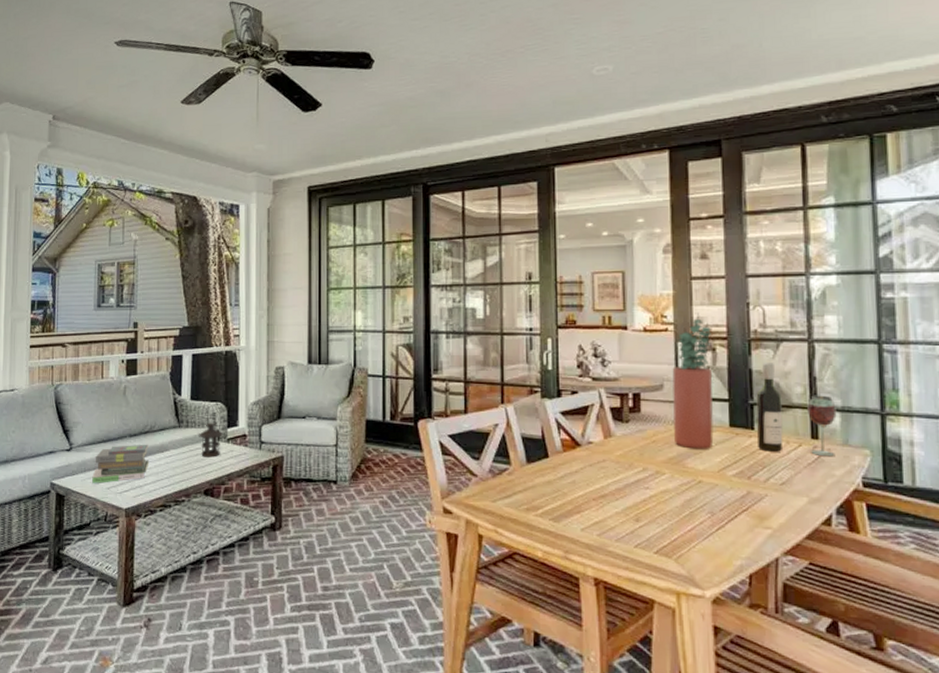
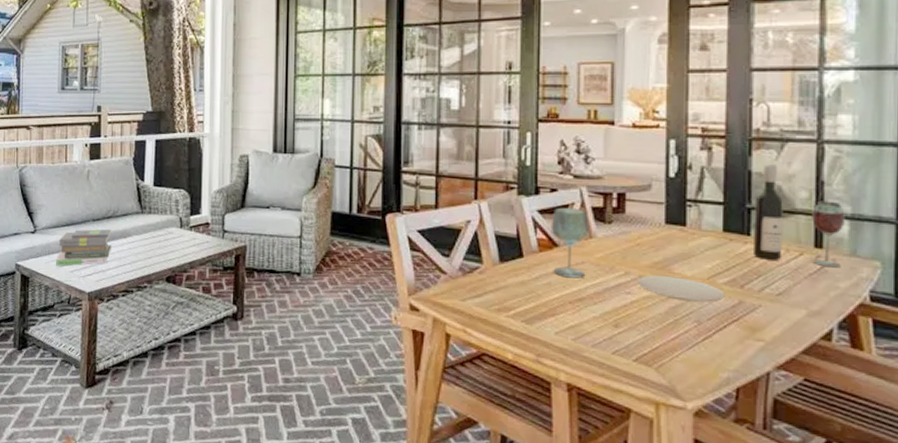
lantern: present [198,414,224,457] -> none [160,201,187,245]
wine glass: none [573,408,610,476] -> present [550,207,591,279]
plate: none [654,471,735,494] -> present [637,275,725,303]
vase: present [672,313,714,449] -> none [661,108,708,255]

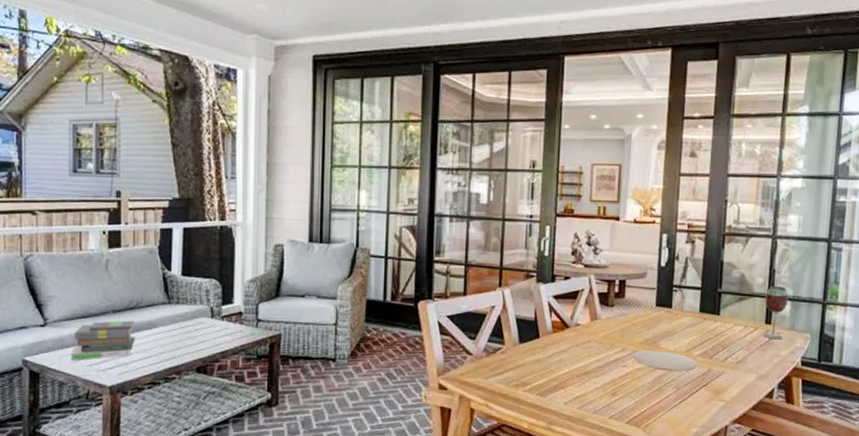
wine glass: present [550,207,591,279] -> none [563,293,597,355]
bottle: present [752,164,783,260] -> none [720,255,745,335]

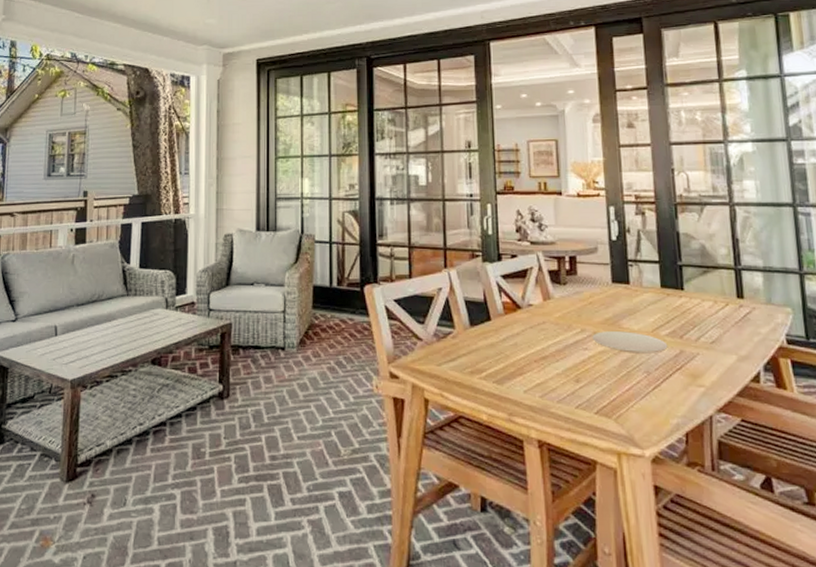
books: present [71,320,136,361] -> none [37,313,97,356]
wineglass: present [764,285,788,340] -> none [732,256,760,315]

